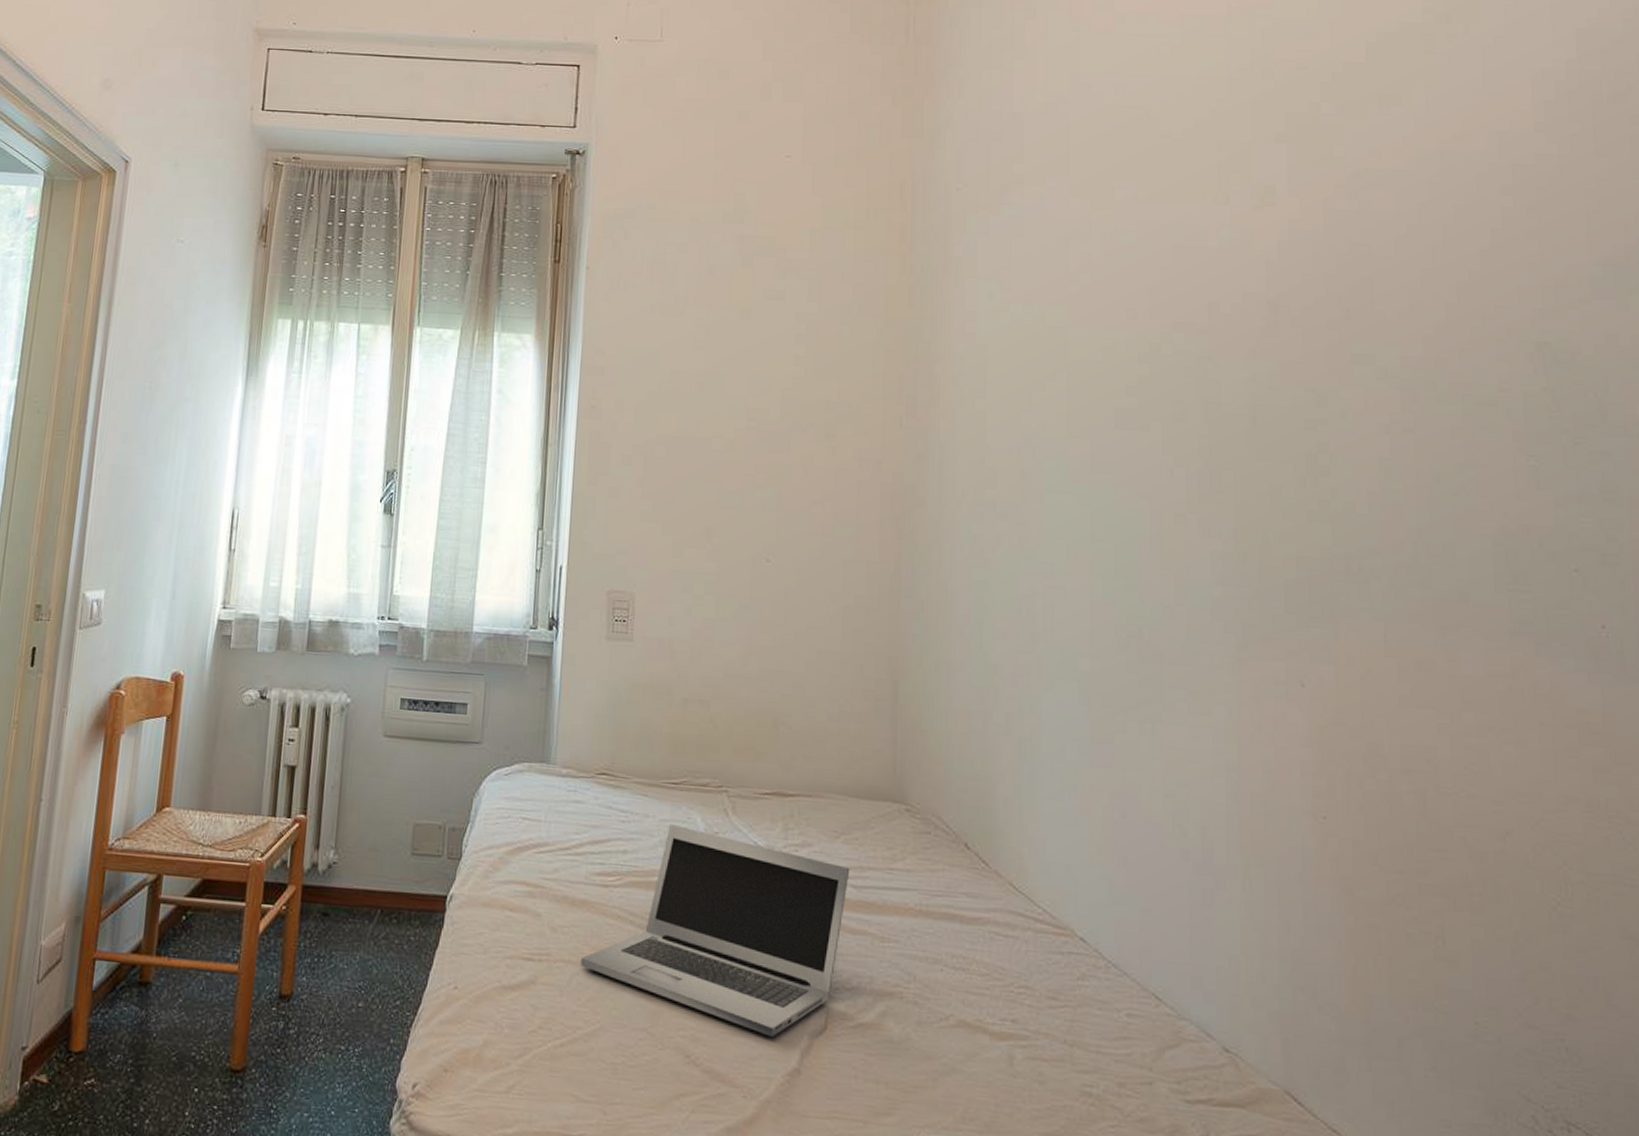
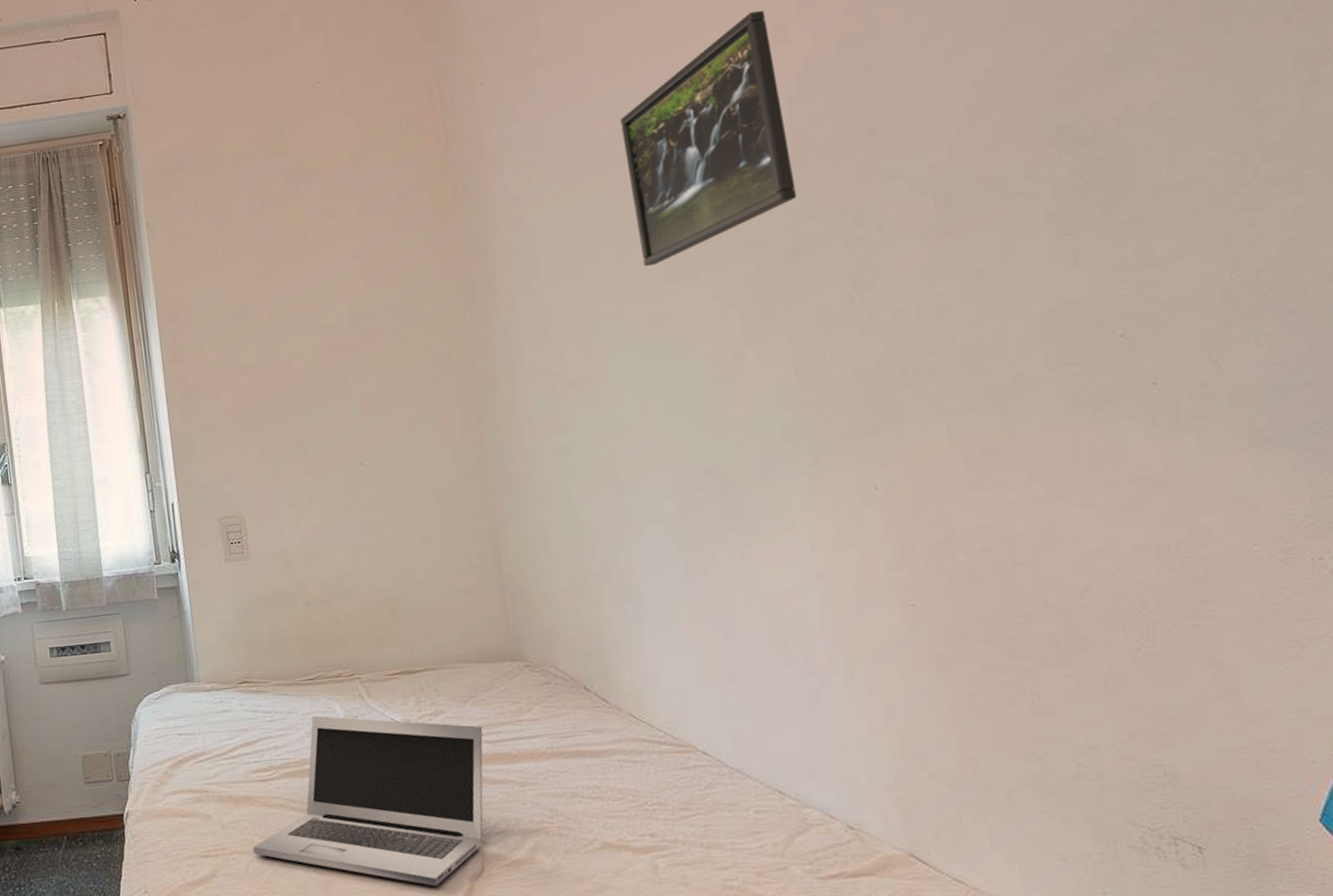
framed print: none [1093,169,1262,408] -> present [620,11,797,266]

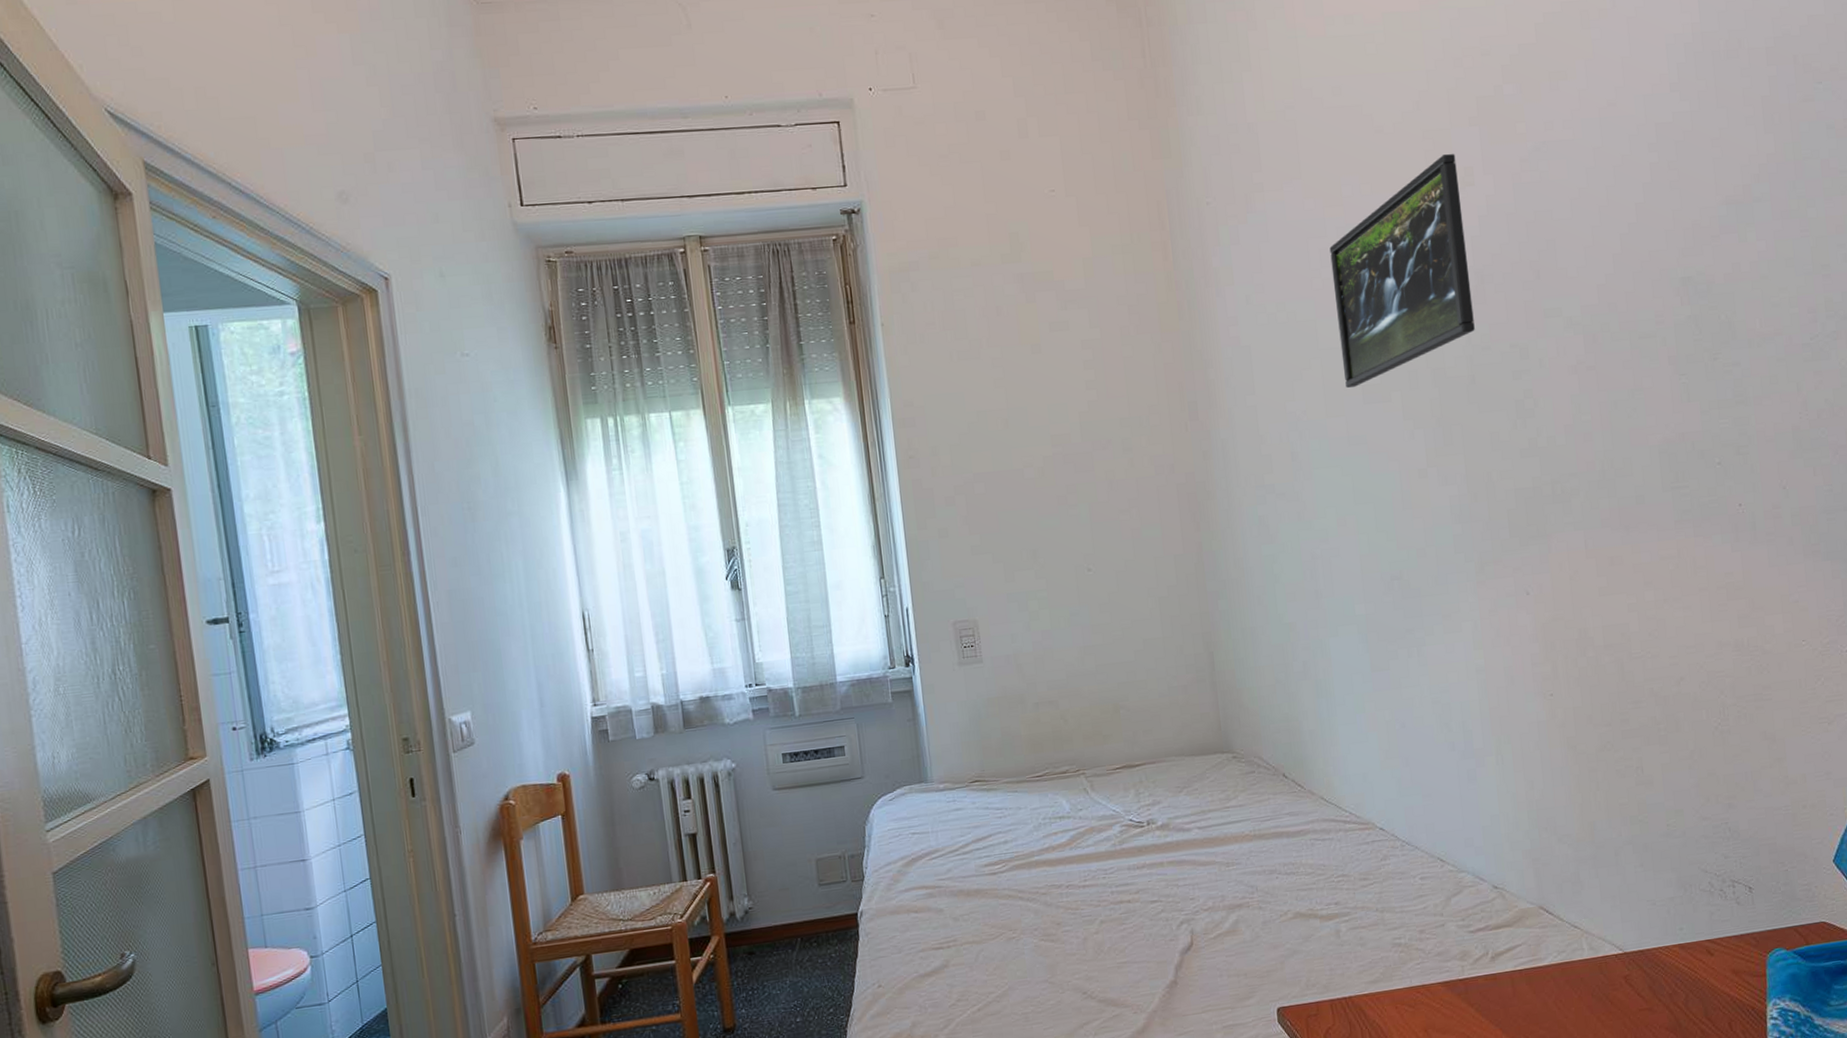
laptop: present [253,715,483,886] -> none [983,810,1195,962]

